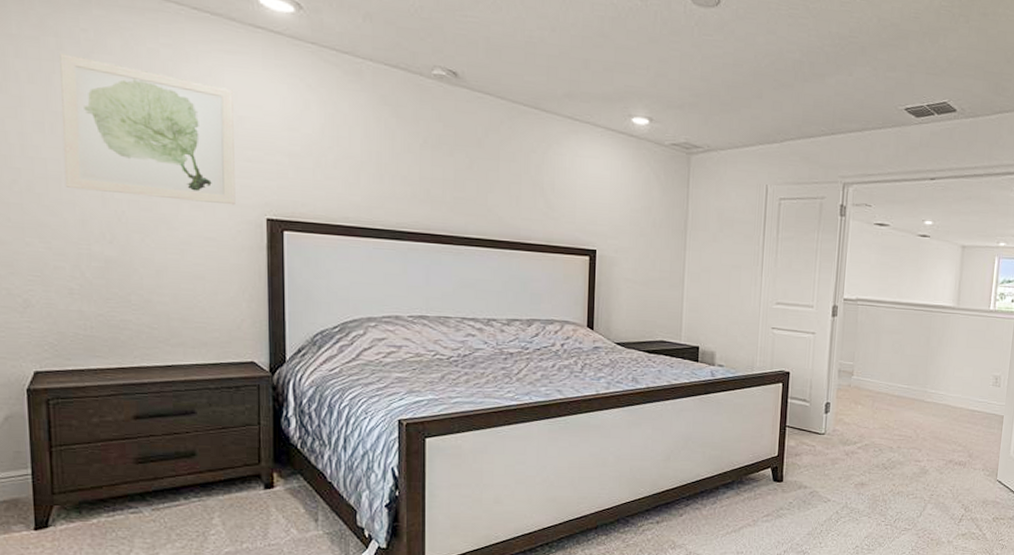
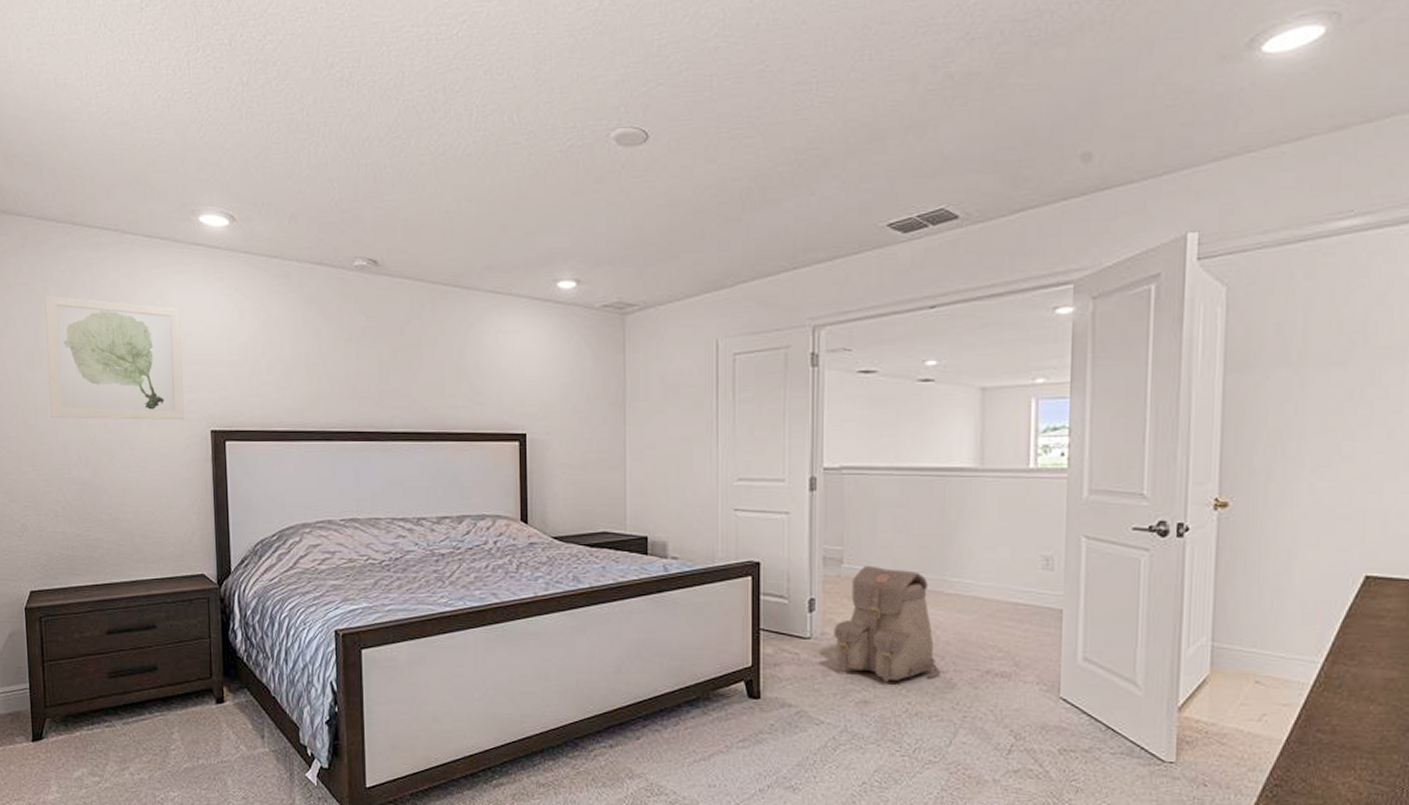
backpack: none [842,378,918,469] -> present [834,565,940,683]

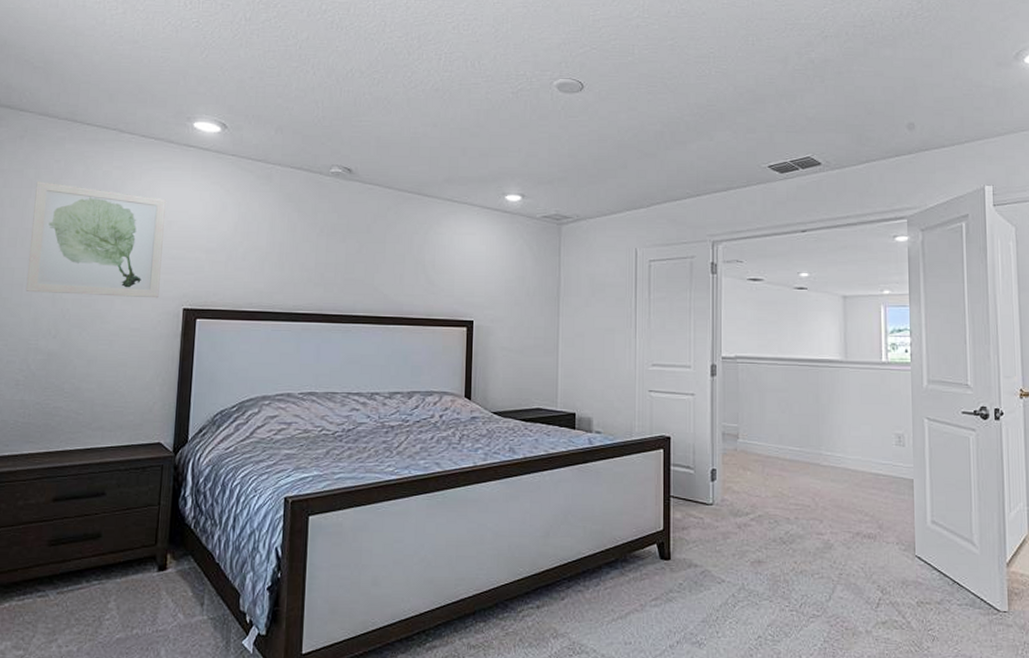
backpack: present [834,565,940,683] -> none [732,440,820,544]

